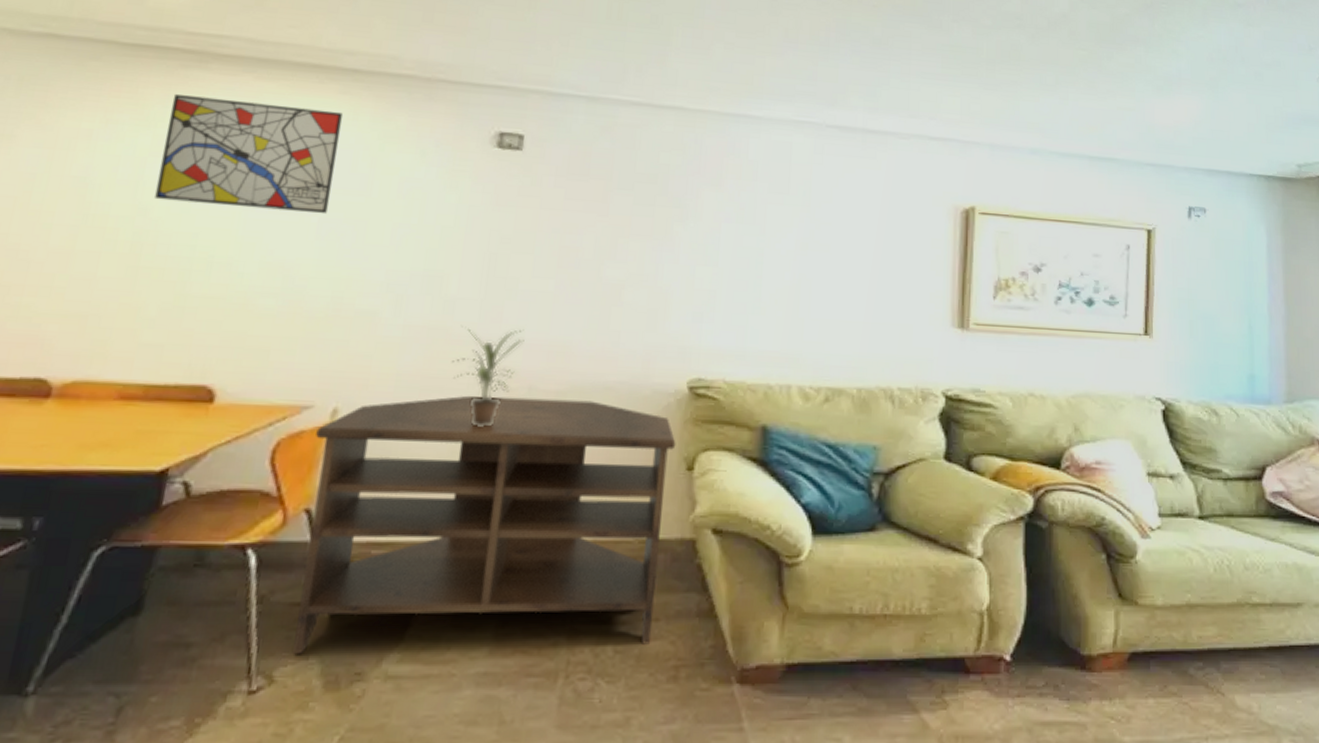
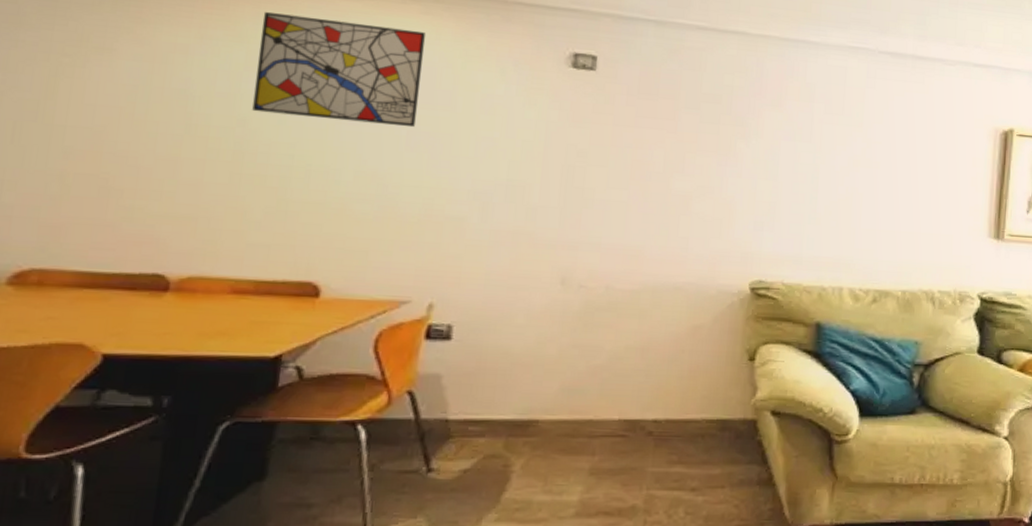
tv stand: present [293,395,676,653] -> none [402,293,739,513]
potted plant: present [451,326,524,427] -> none [535,231,601,321]

